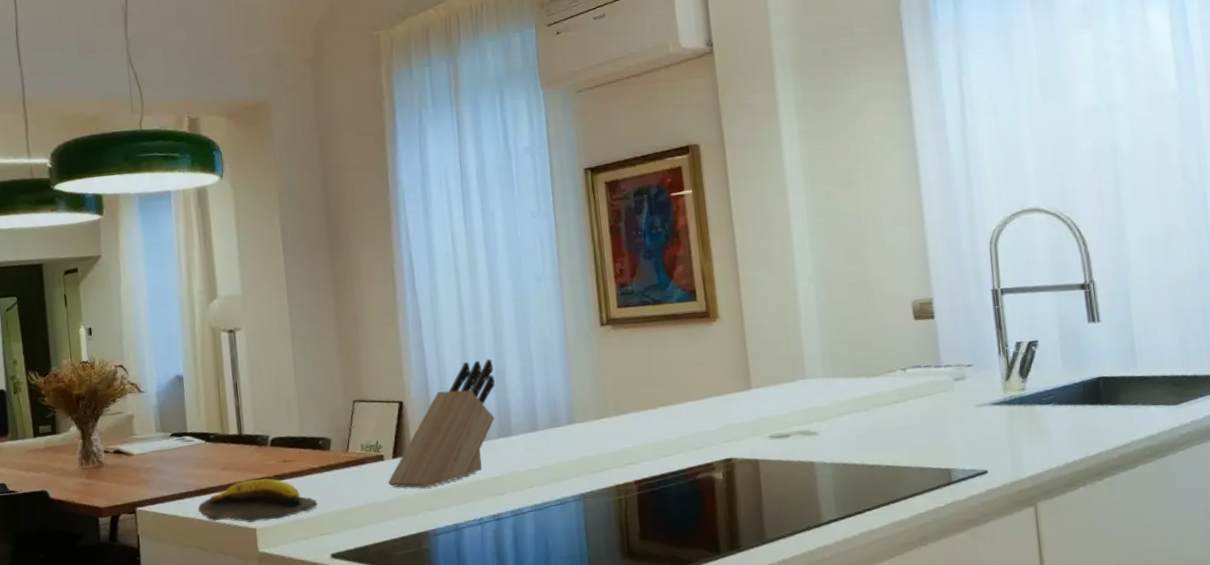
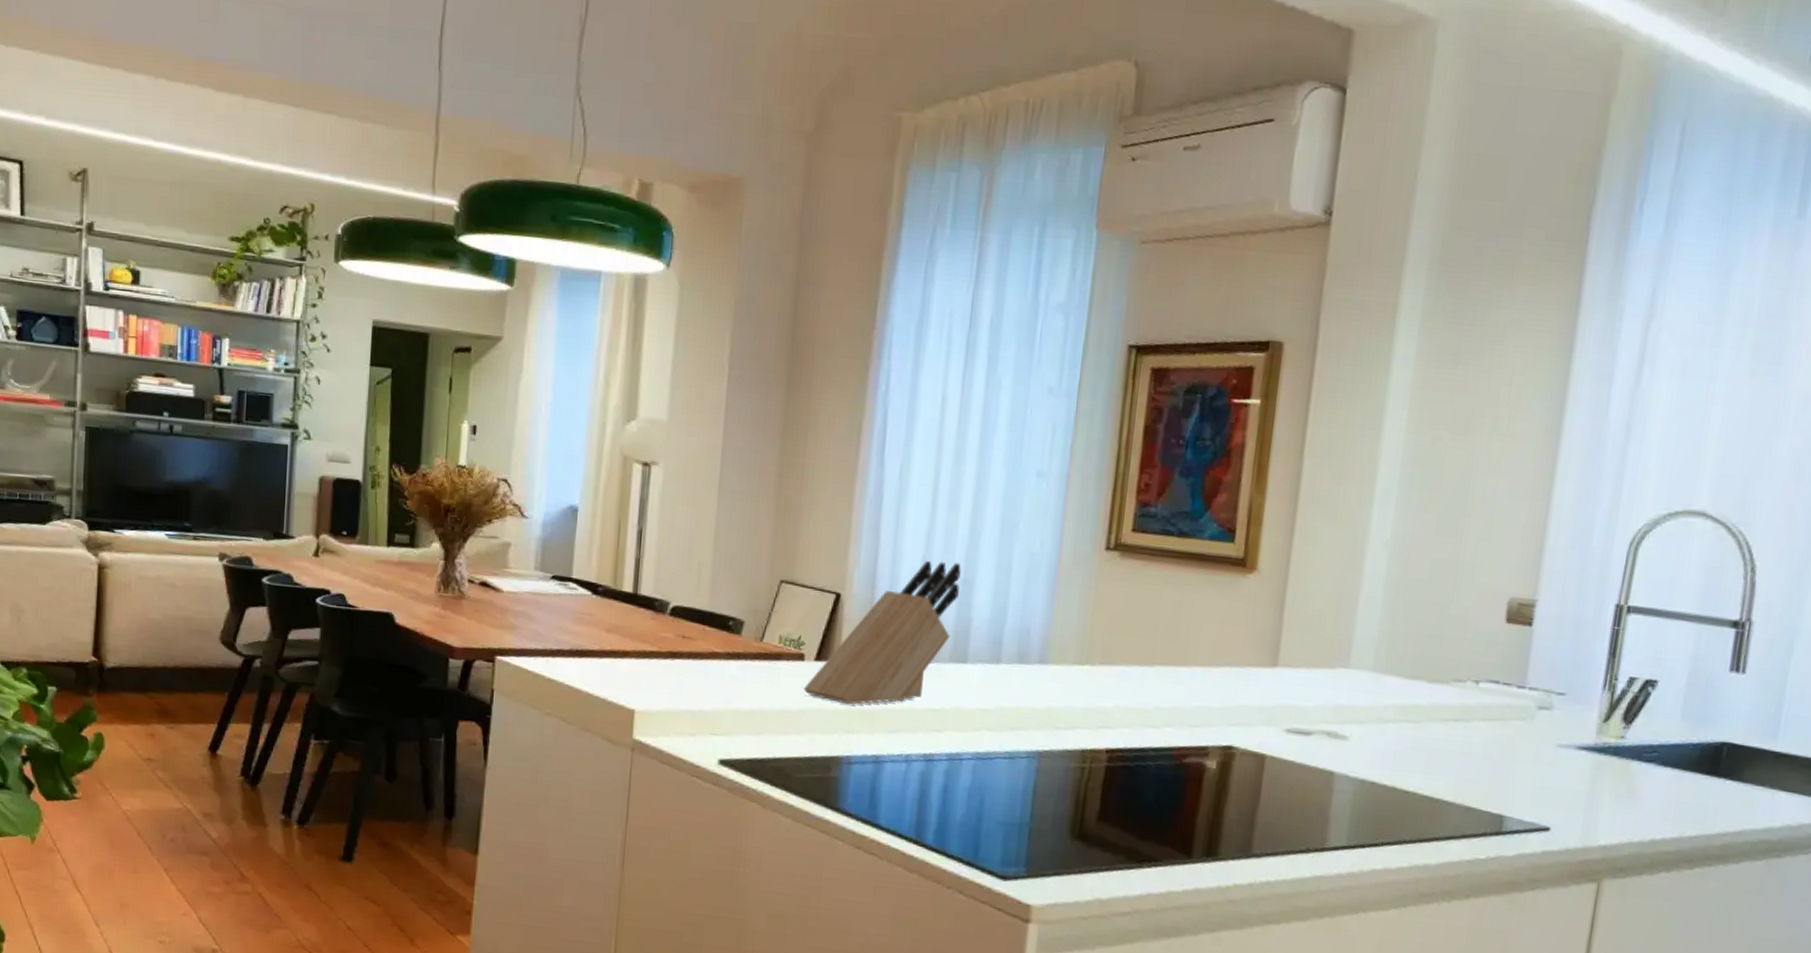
banana: present [198,478,318,523] -> none [569,650,714,706]

